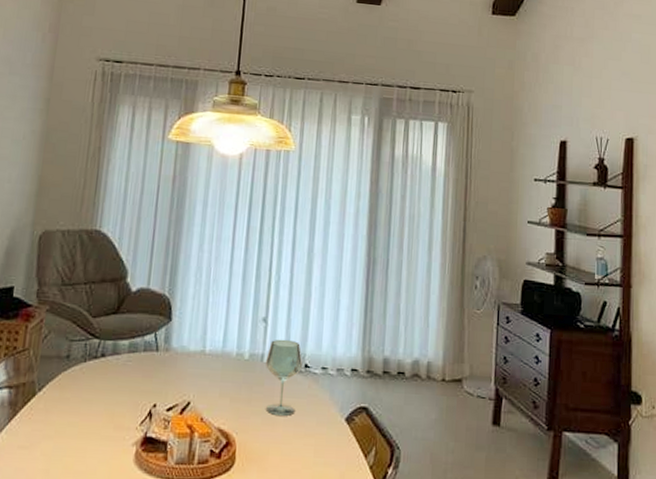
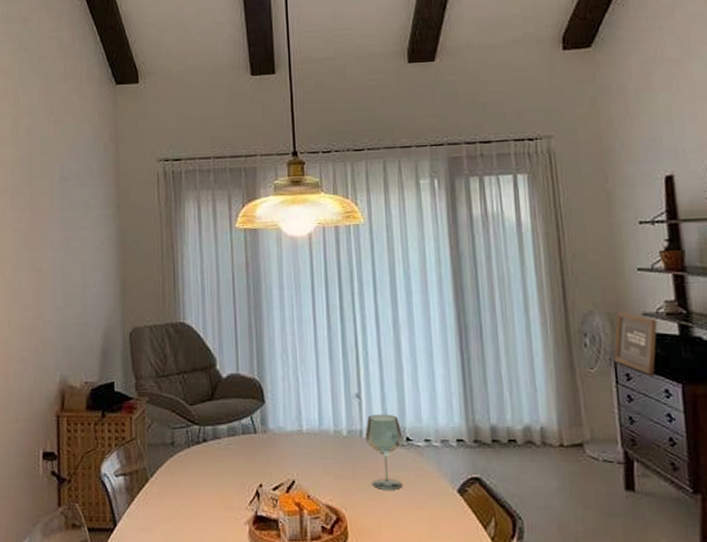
picture frame: none [498,257,538,321] -> present [614,310,658,377]

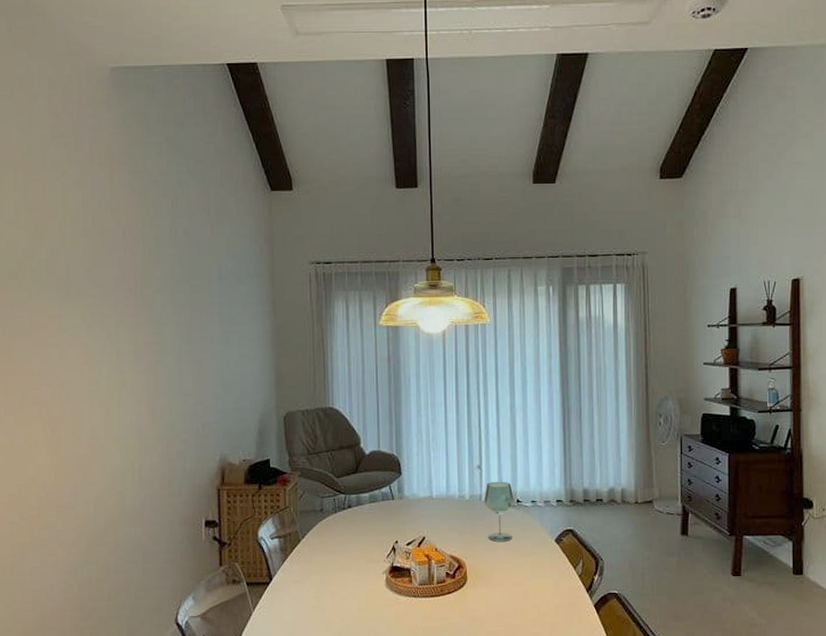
picture frame: present [614,310,658,377] -> none [681,396,715,448]

